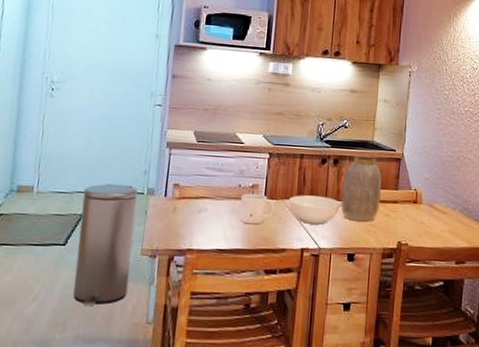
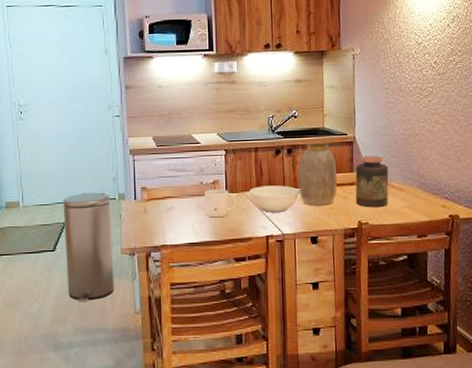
jar: none [397,174,433,229] -> present [355,156,389,208]

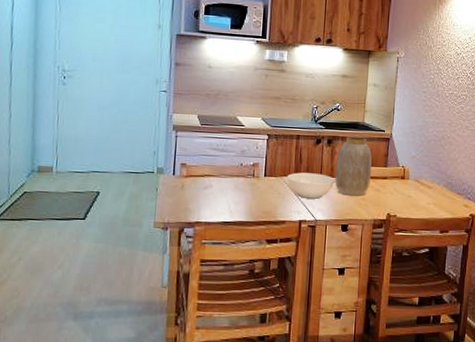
pedal bin: present [63,192,114,302] -> none [95,164,148,272]
mug: present [204,189,237,218] -> none [242,171,275,200]
jar: present [355,156,389,208] -> none [386,153,419,202]

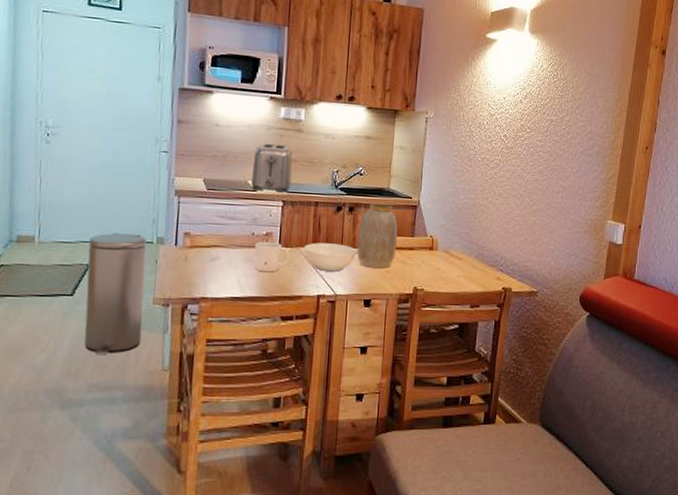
pedal bin: none [95,164,148,272] -> present [84,233,146,354]
toaster: none [240,82,276,128] -> present [251,143,292,194]
mug: none [242,171,275,200] -> present [253,241,290,273]

